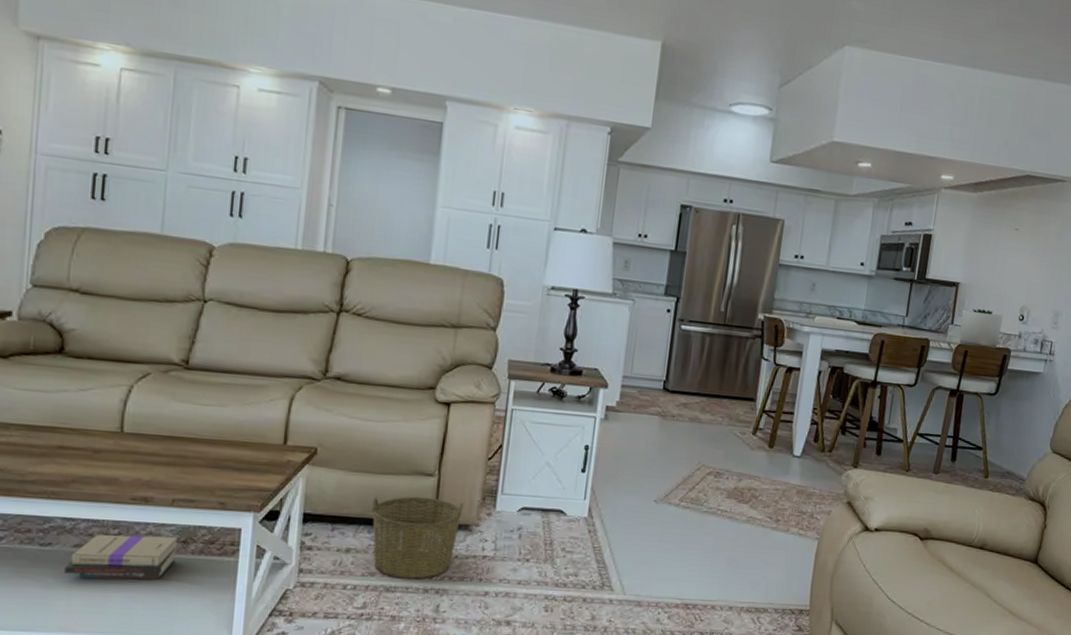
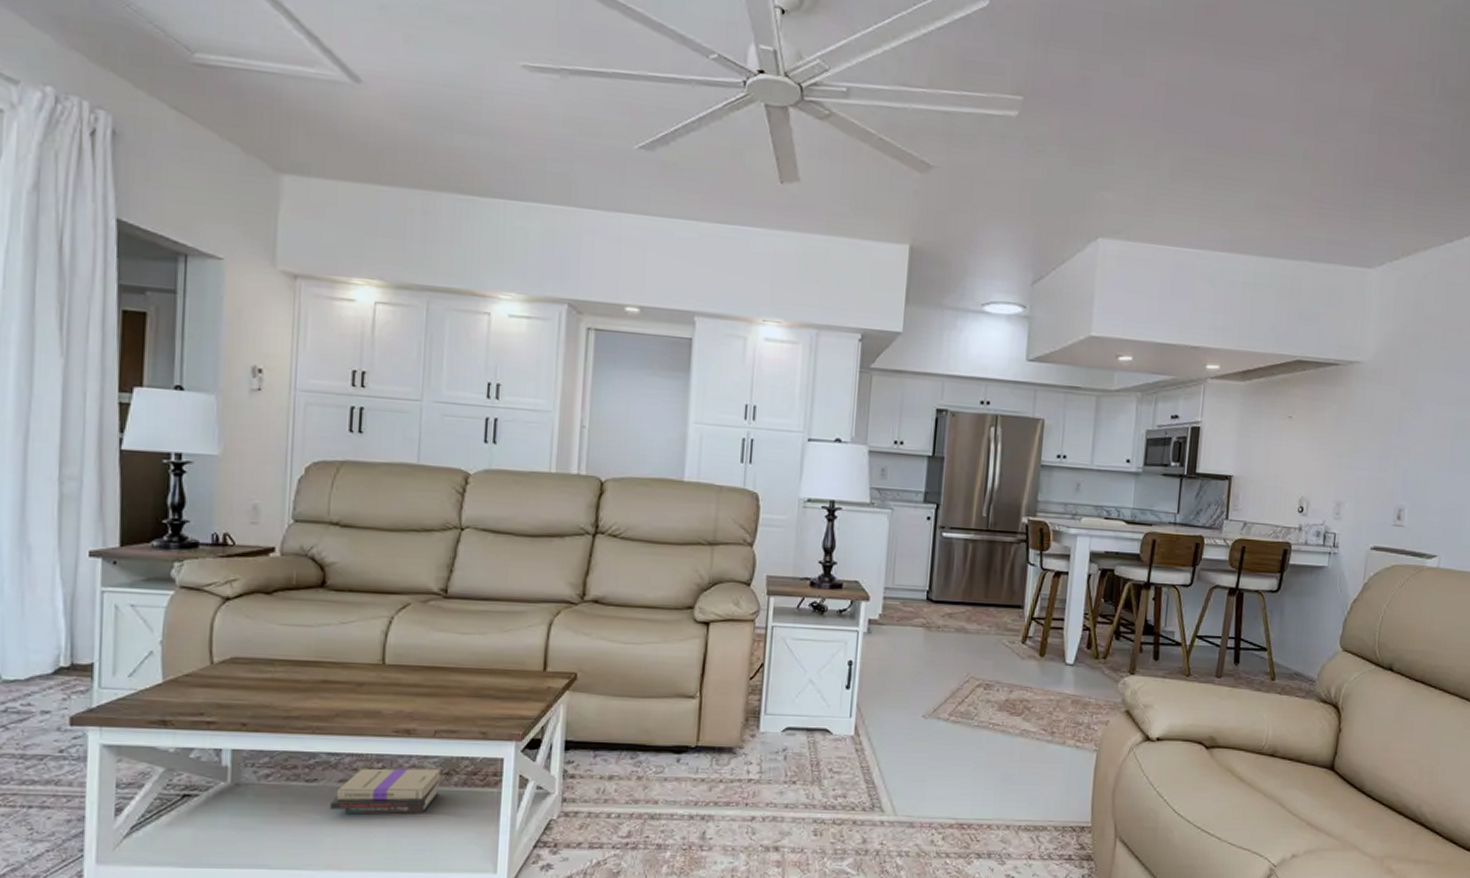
basket: present [372,496,464,579] -> none [634,719,727,805]
planter: present [959,308,1003,350] -> none [1235,501,1281,544]

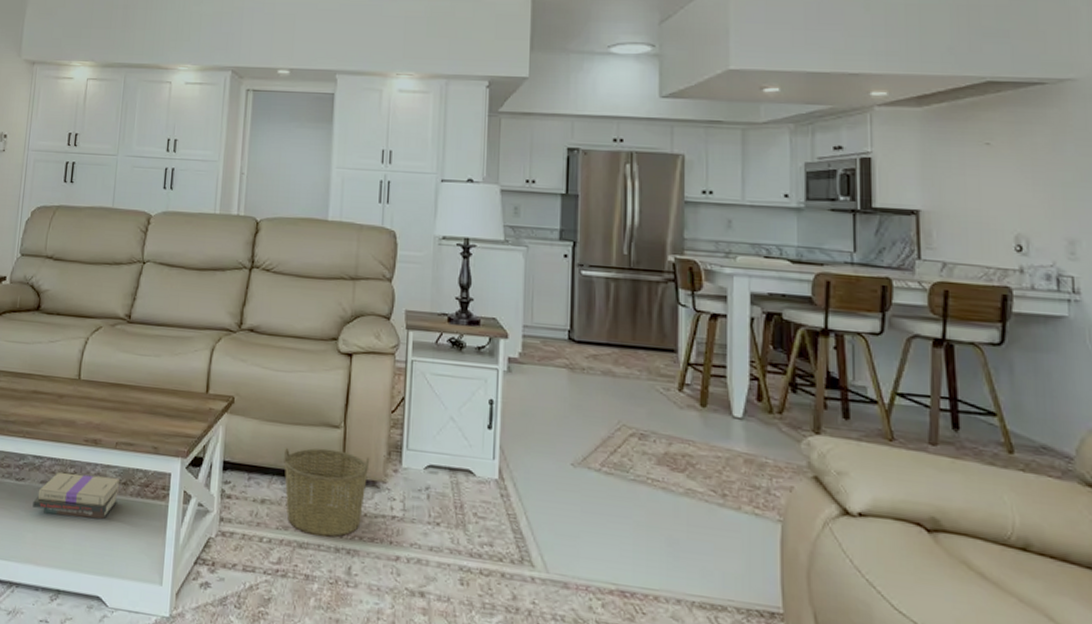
basket: none [634,719,727,805] -> present [284,447,370,537]

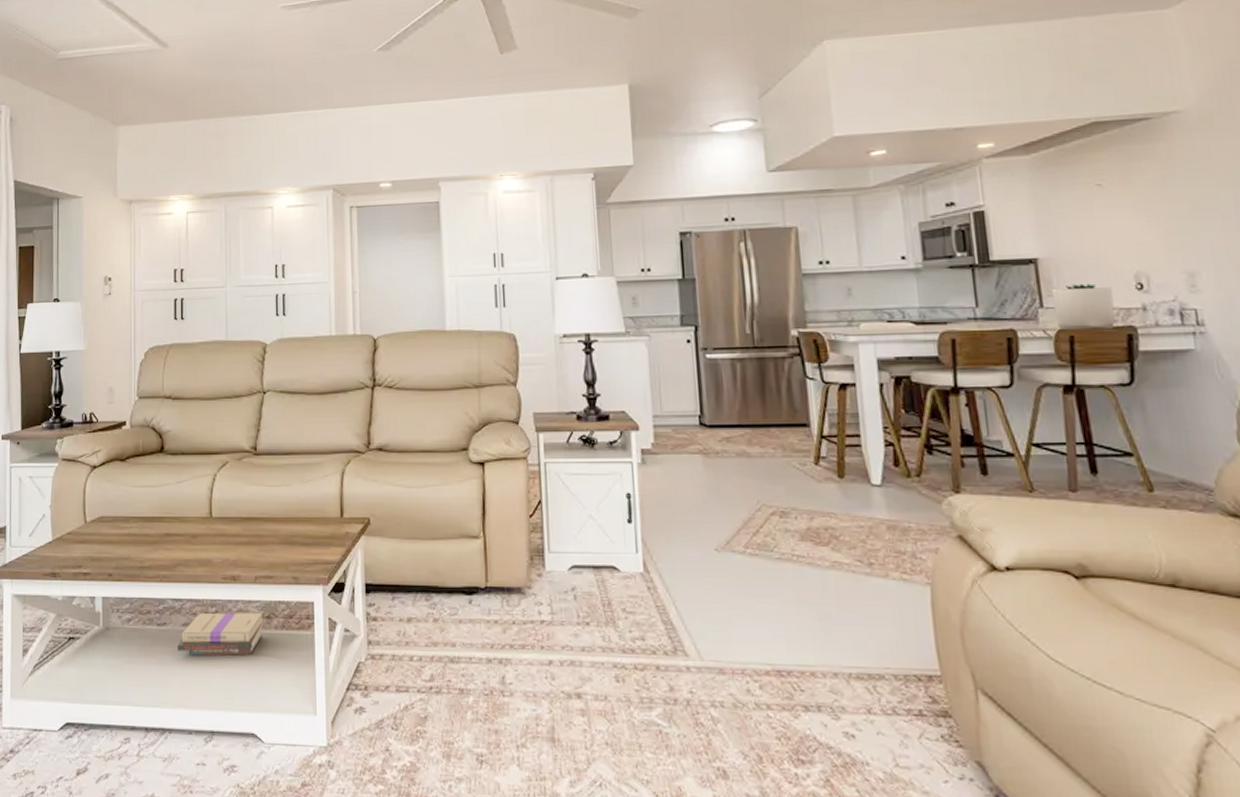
basket: present [284,447,370,537] -> none [426,560,513,648]
planter: none [931,239,992,288] -> present [1052,283,1115,331]

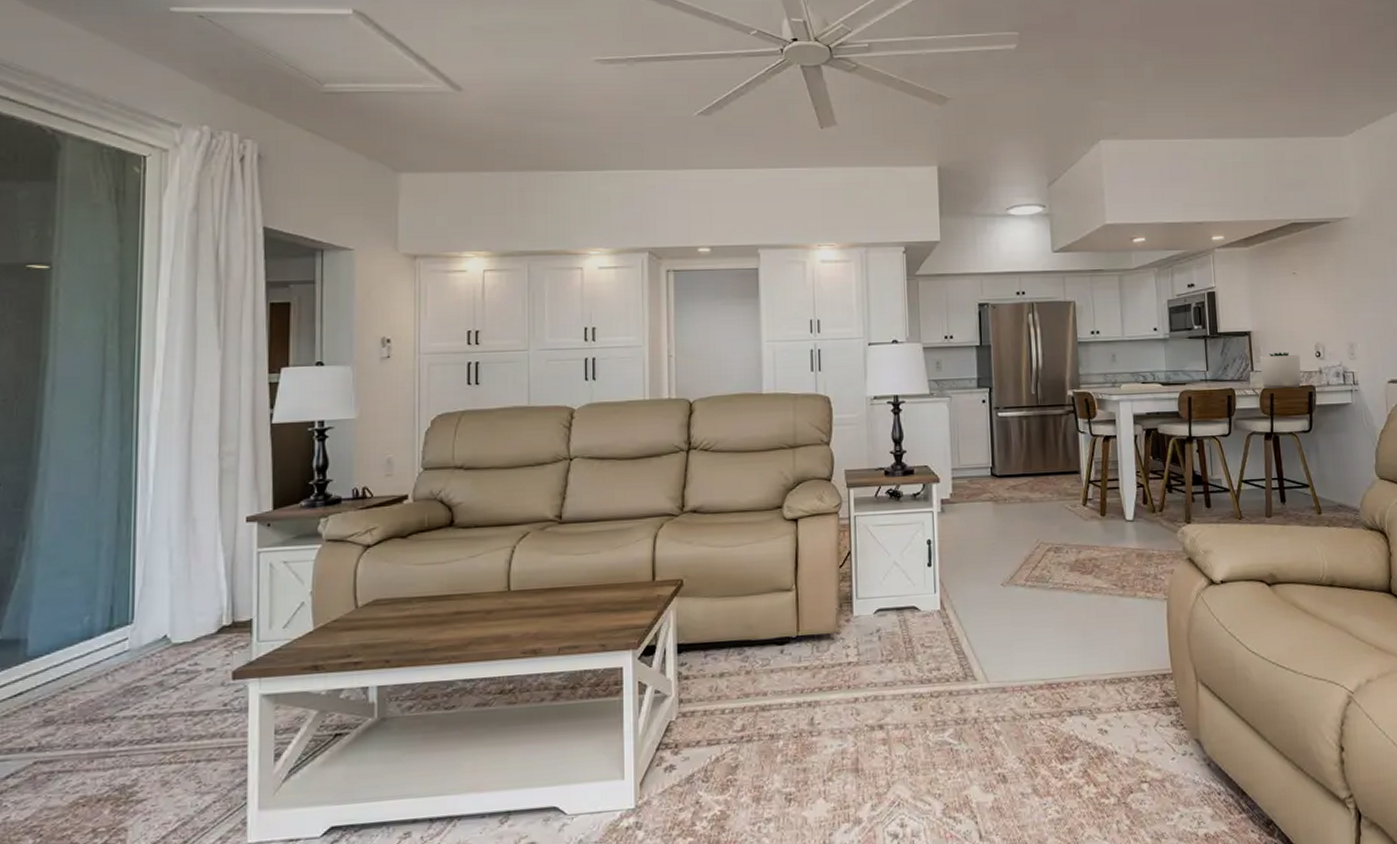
books: present [177,612,264,657] -> none [468,683,568,737]

